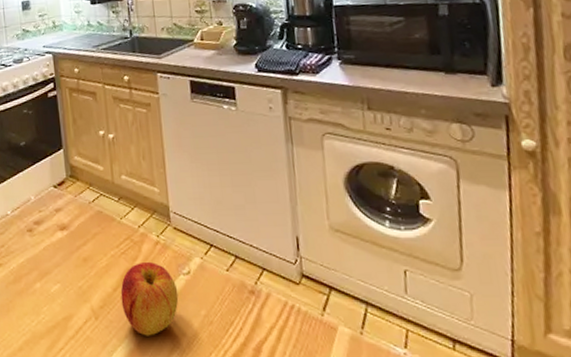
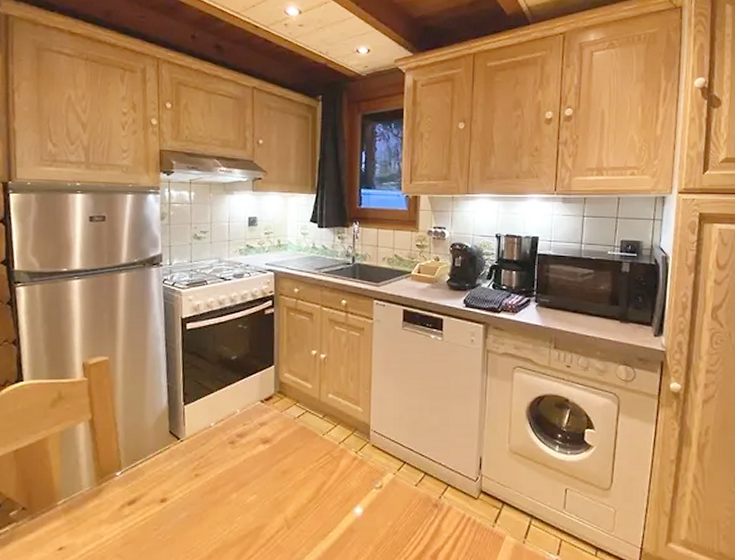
apple: present [120,261,179,336] -> none [314,475,369,545]

